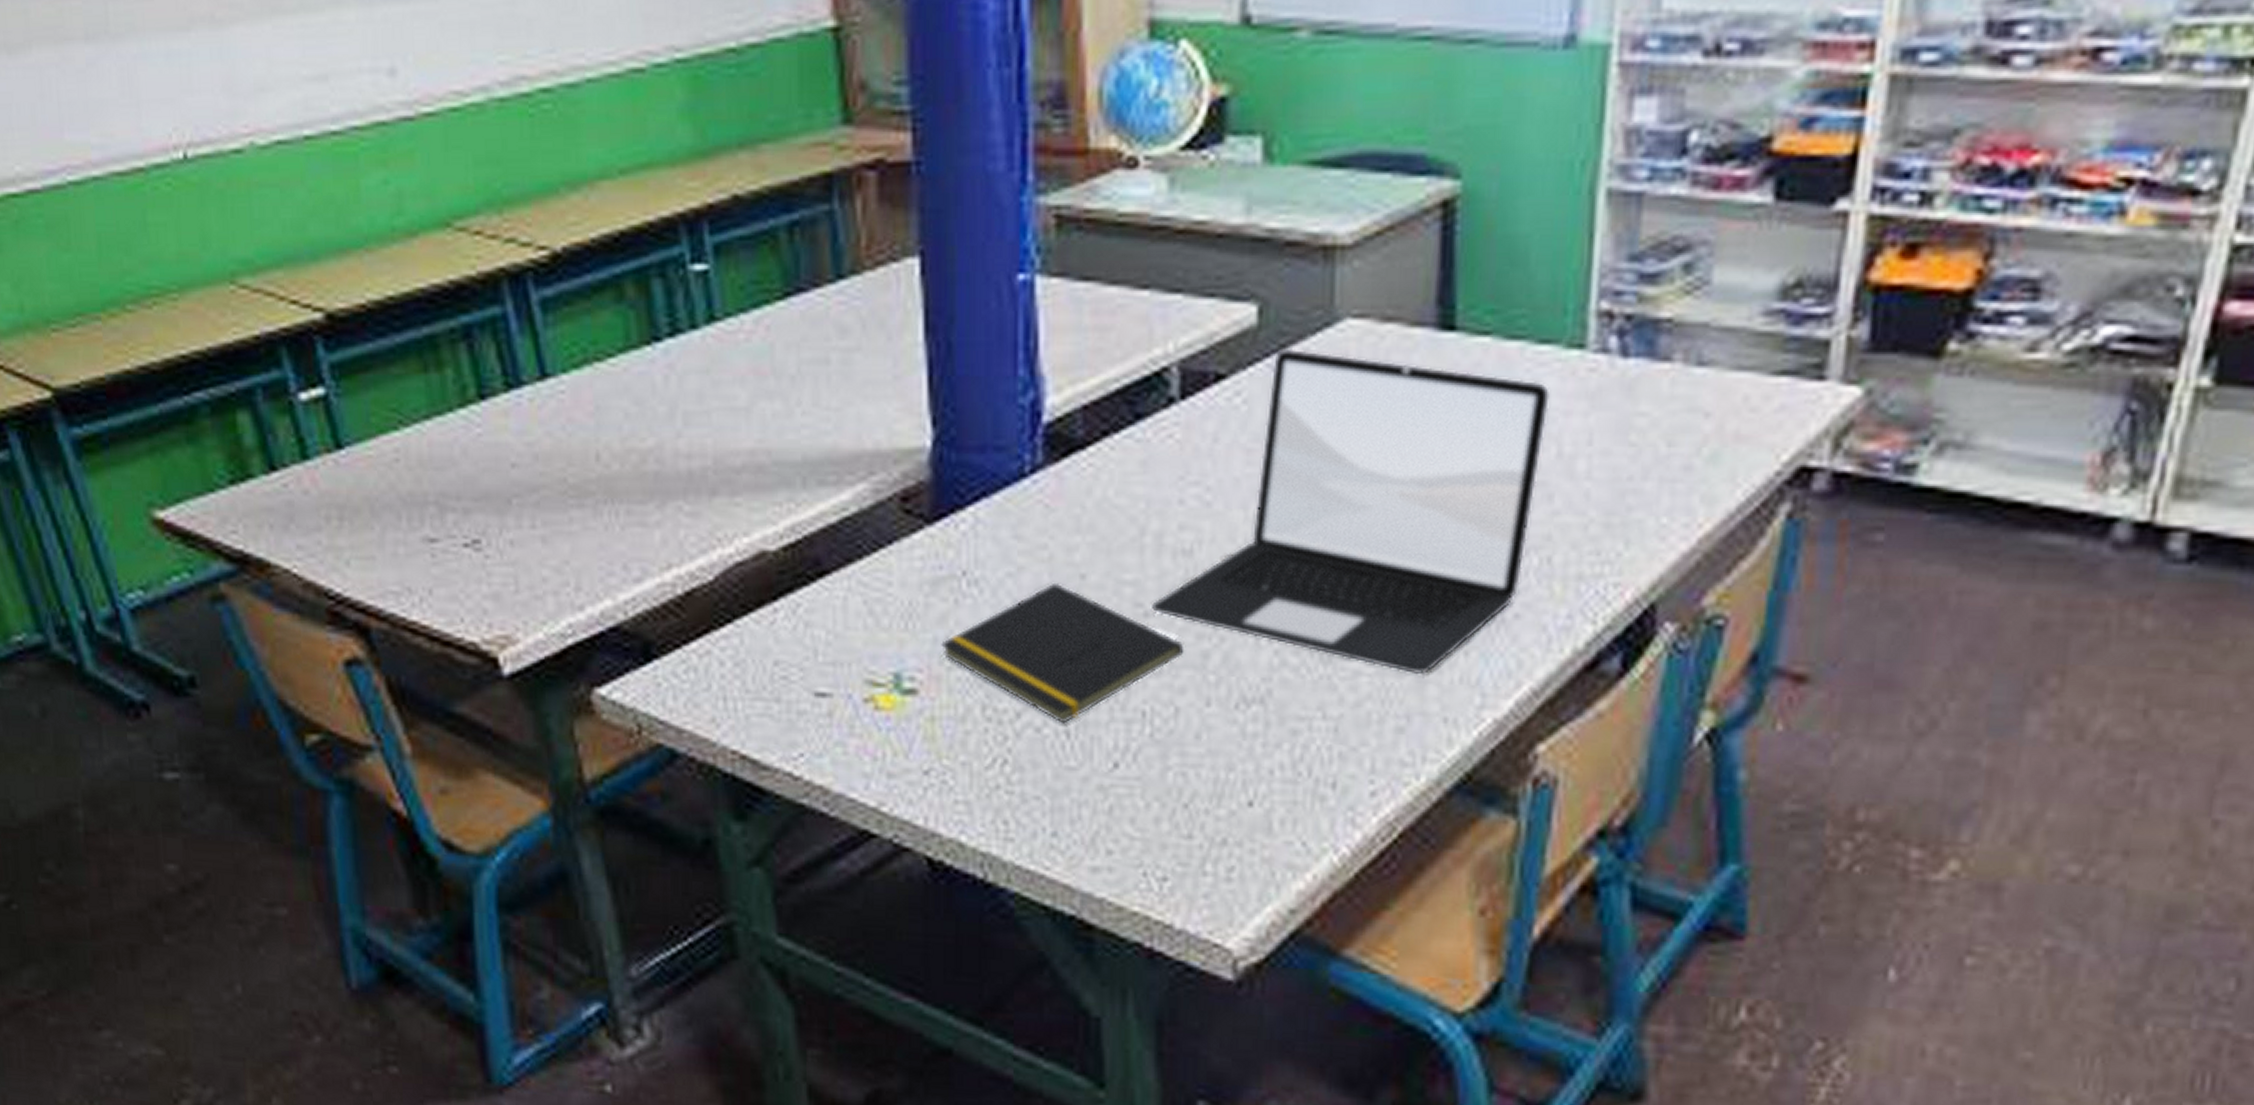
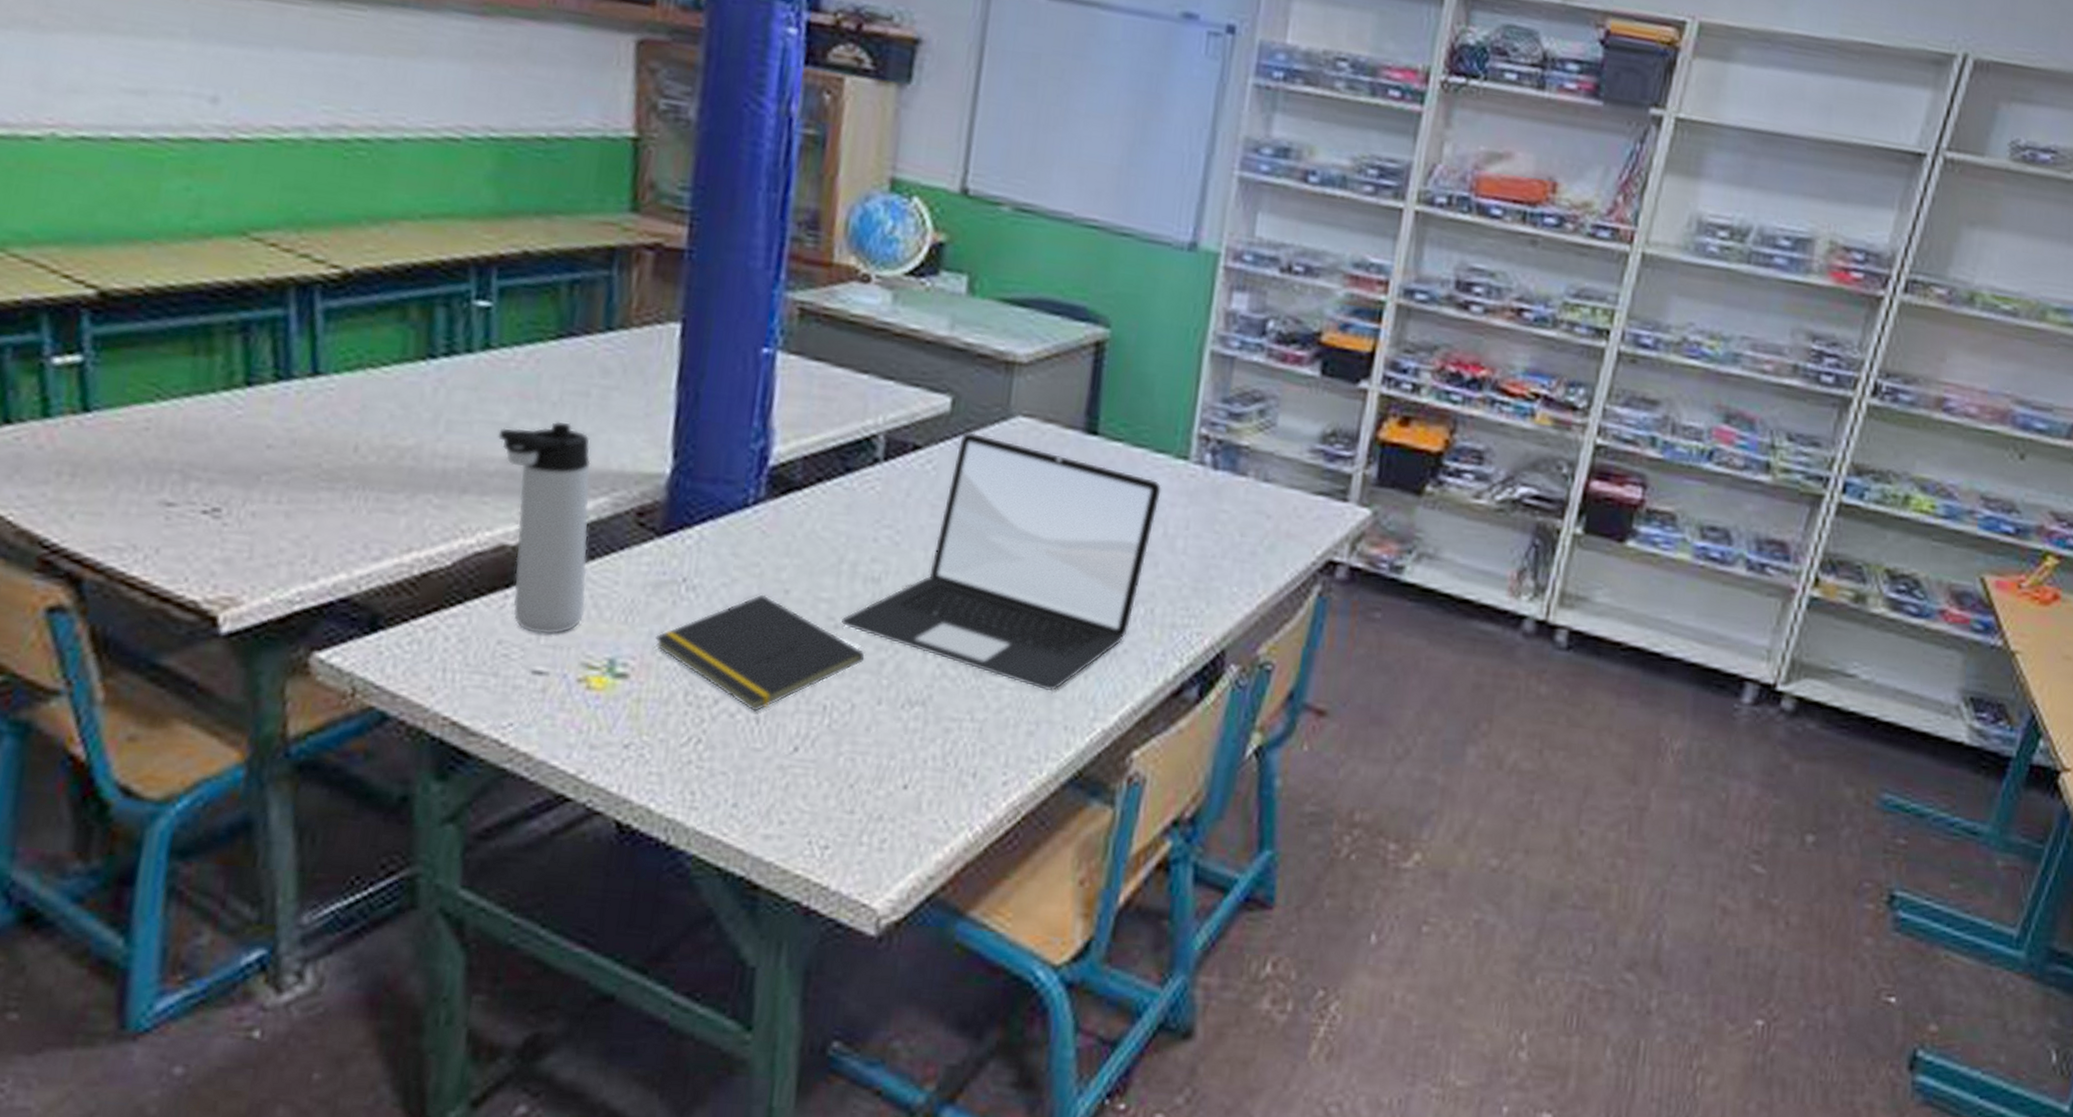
thermos bottle: none [739,398,859,650] -> present [498,421,591,635]

